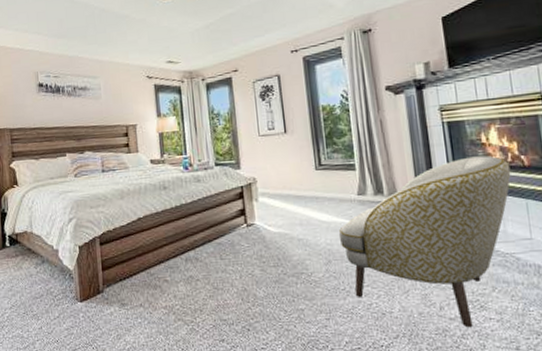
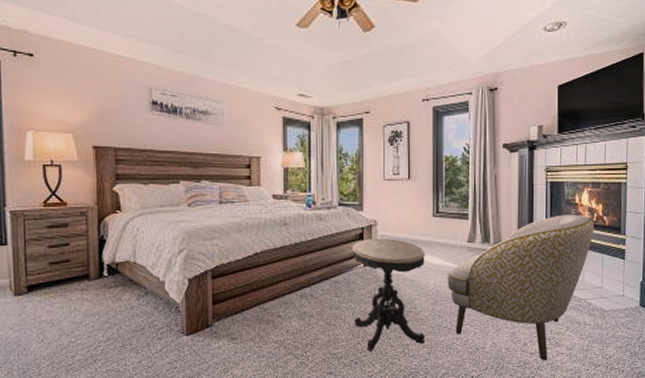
side table: none [232,196,321,318] -> present [352,239,425,352]

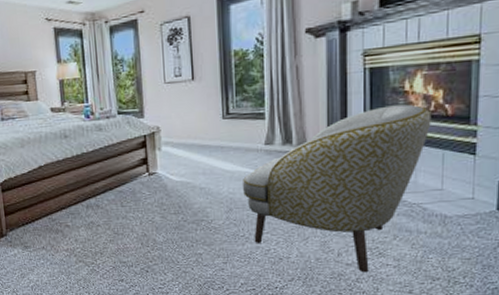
side table: present [352,239,425,352] -> none [135,145,220,261]

